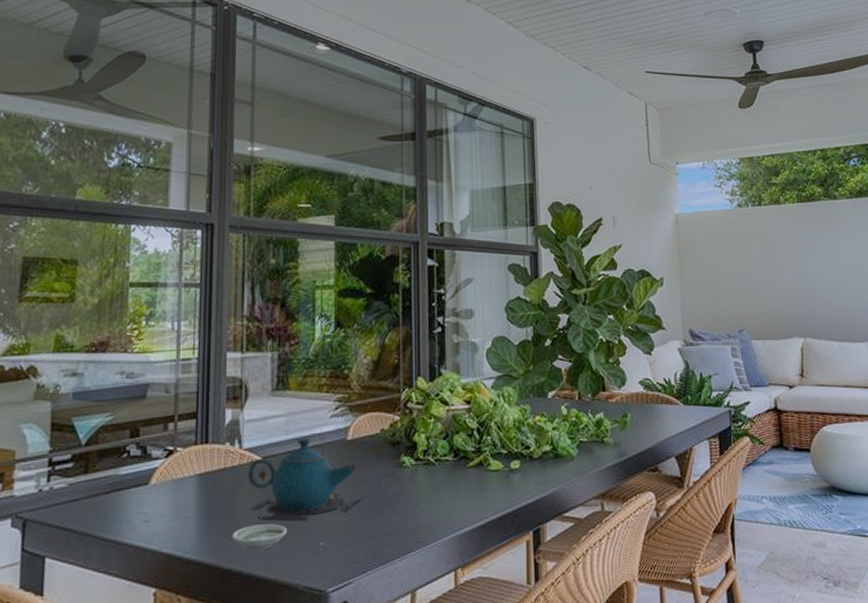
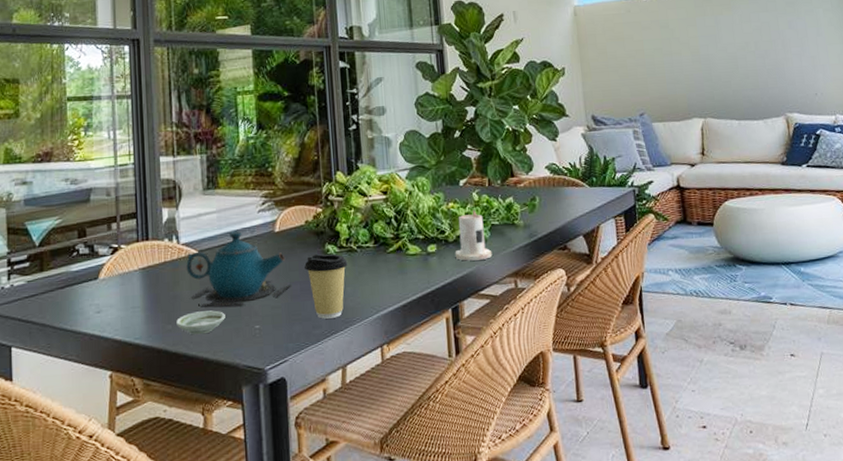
coffee cup: none [377,465,424,538] -> present [305,253,348,319]
candle: none [539,424,579,480] -> present [455,209,493,261]

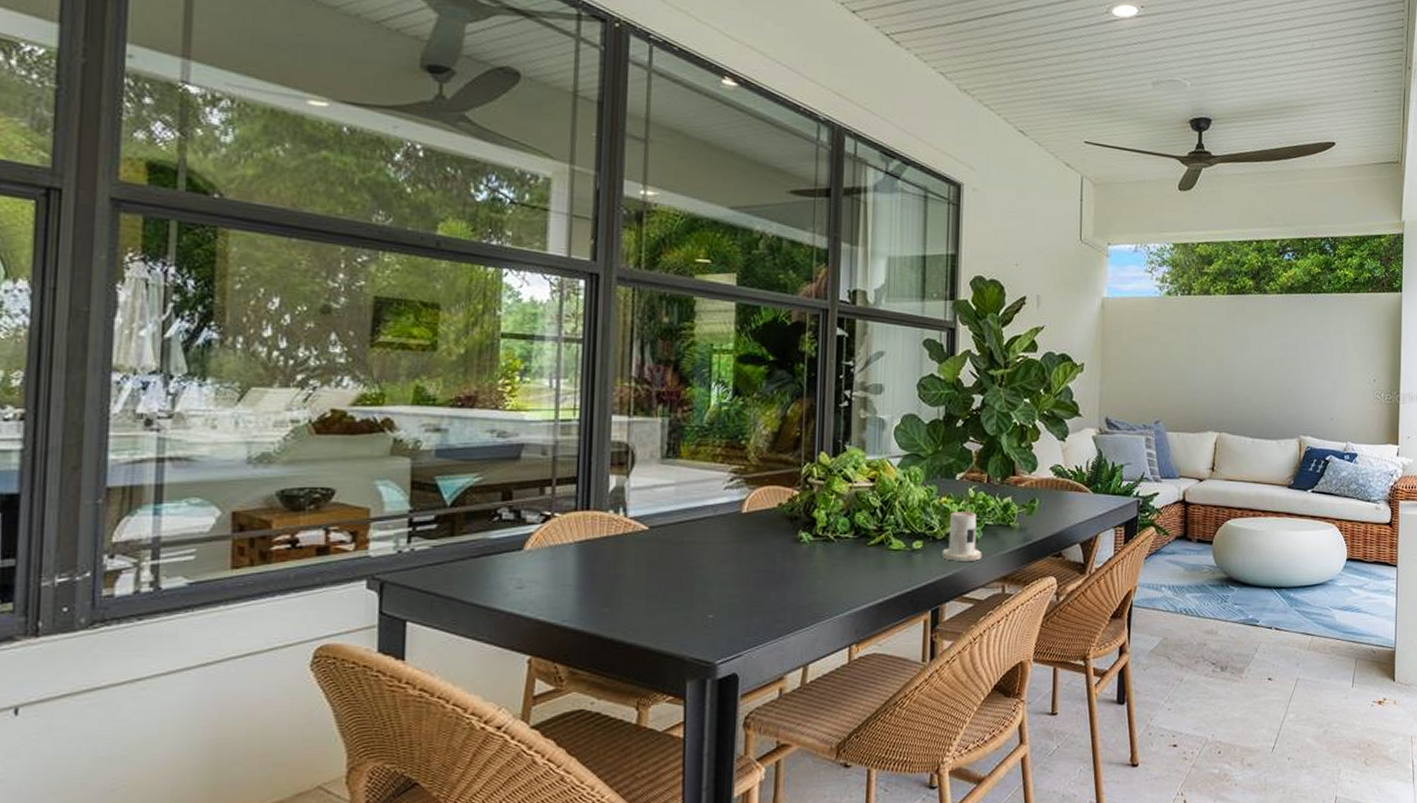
saucer: present [176,310,225,335] -> none [615,595,674,621]
teapot: present [186,230,291,307] -> none [633,508,755,592]
coffee cup: present [305,253,348,319] -> none [772,540,822,612]

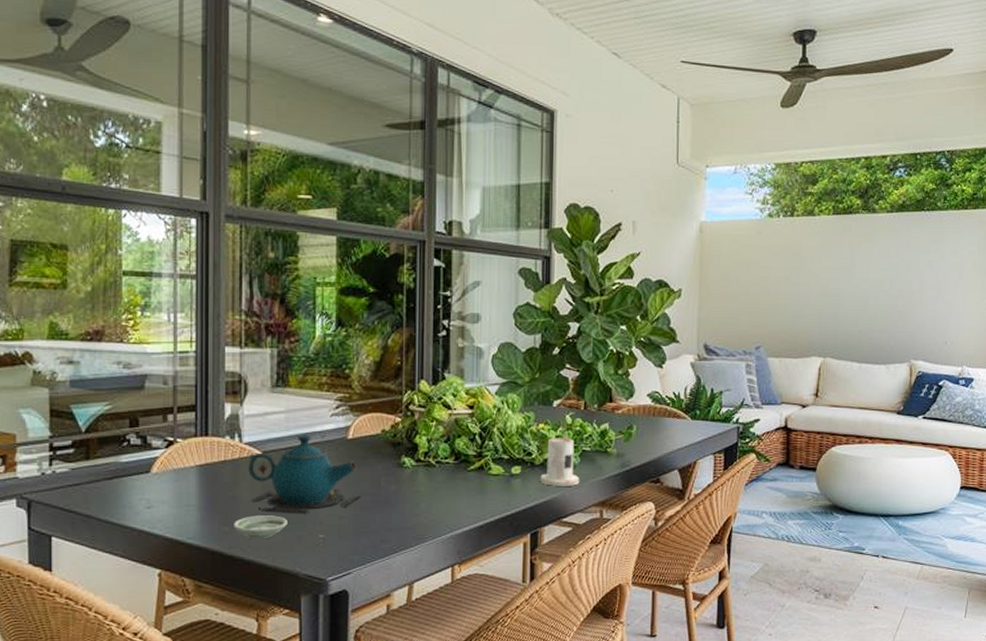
saucer: none [615,595,674,621] -> present [234,515,287,539]
teapot: none [633,508,755,592] -> present [248,434,361,513]

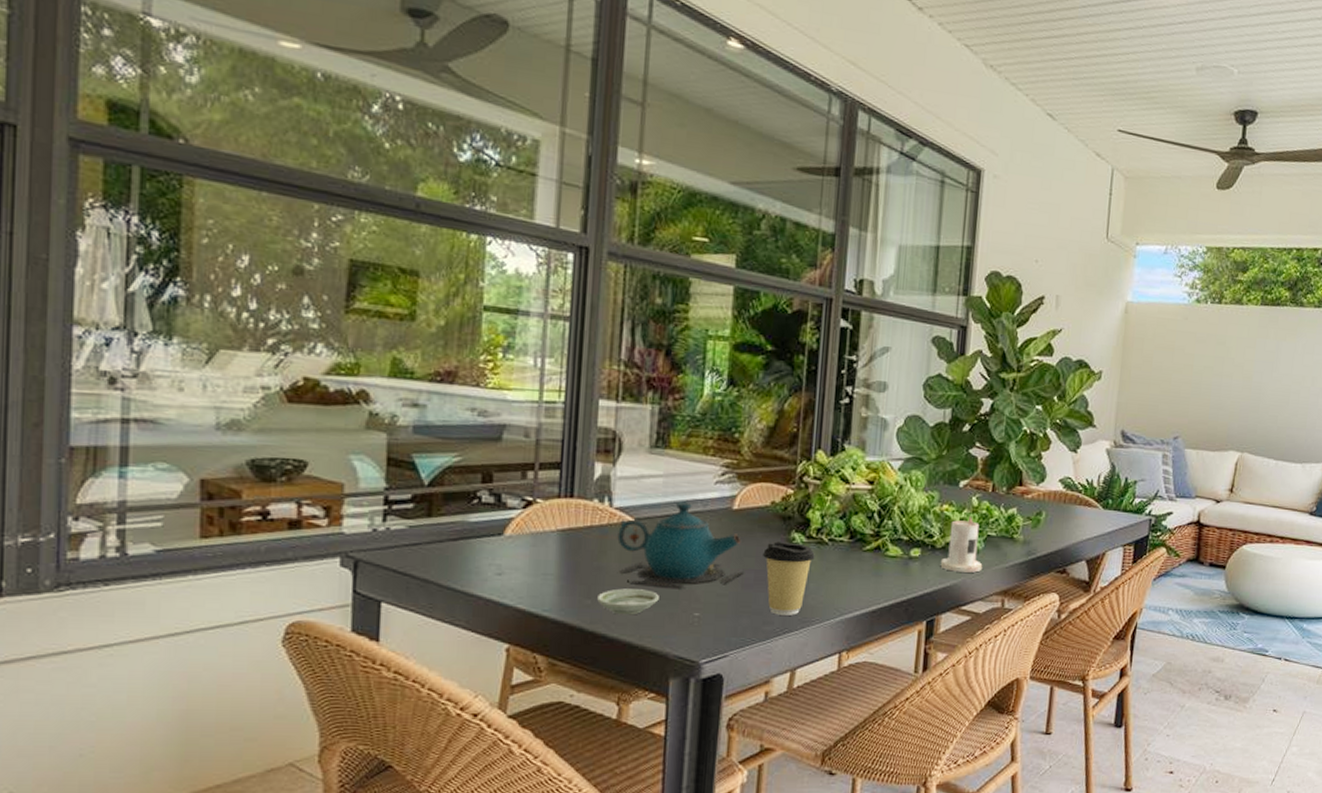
coffee cup: none [377,465,424,534] -> present [763,540,815,615]

